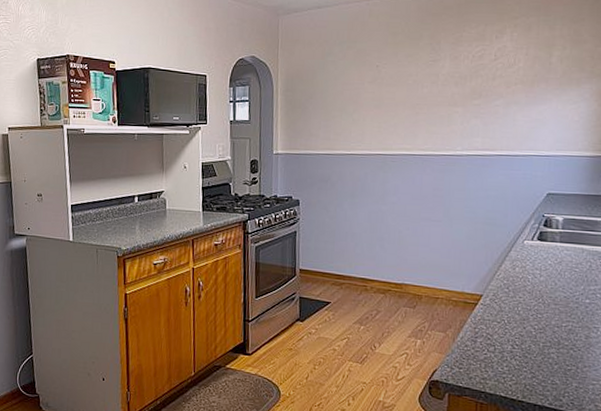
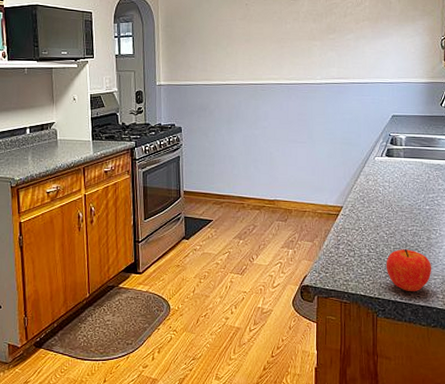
fruit: none [532,347,591,397] -> present [386,249,432,291]

